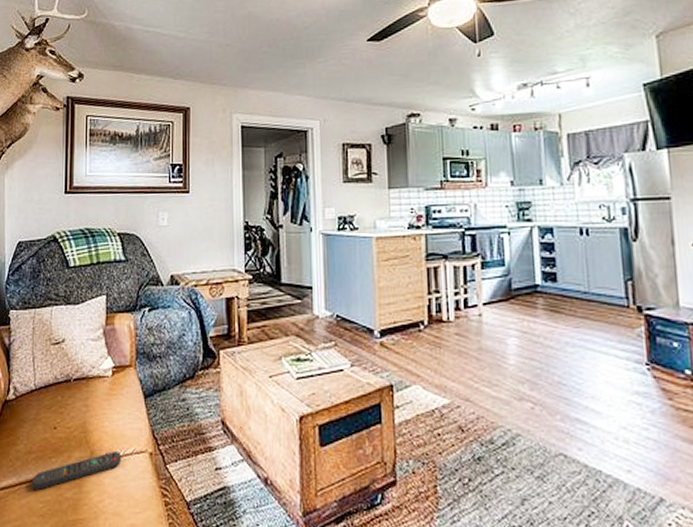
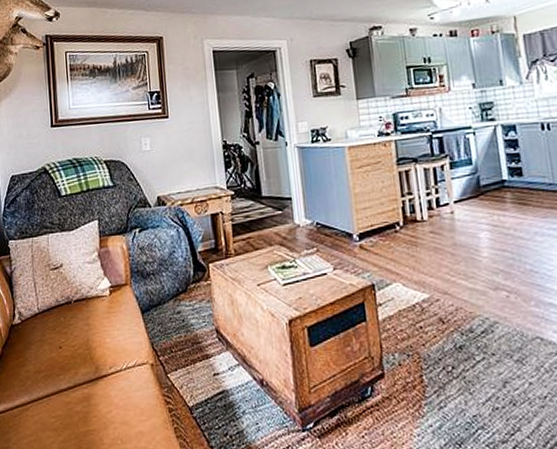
remote control: present [32,450,122,490] -> none [43,364,126,406]

